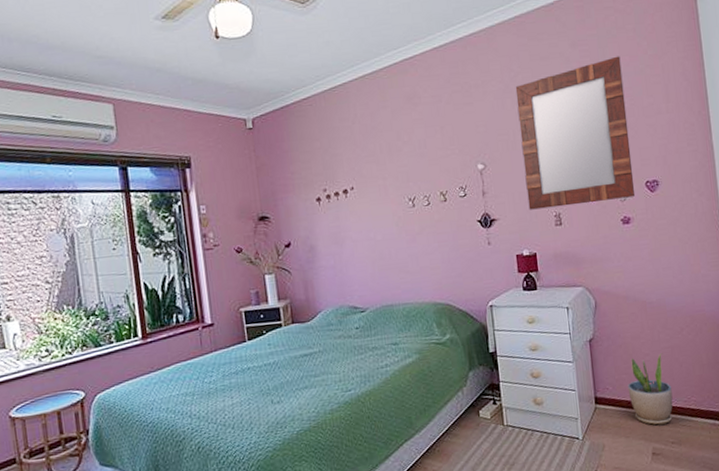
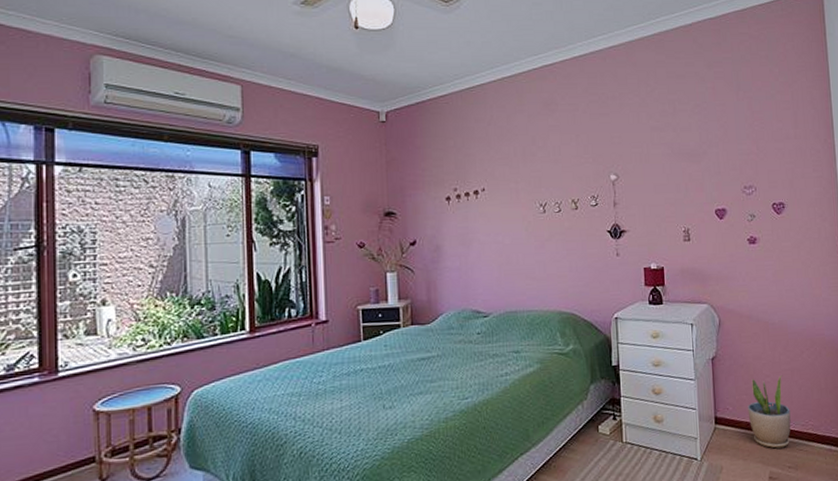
home mirror: present [515,56,636,210] -> none [651,80,762,224]

